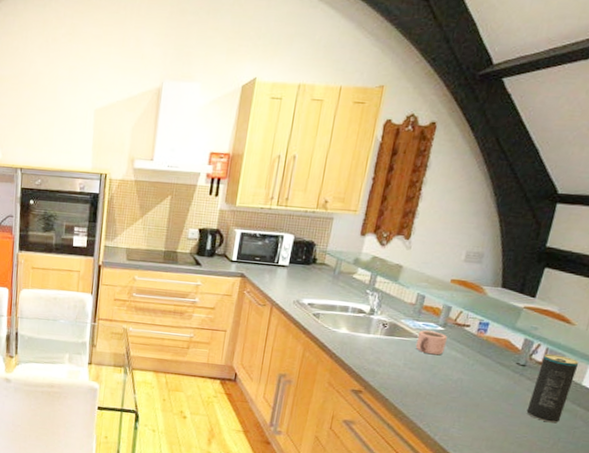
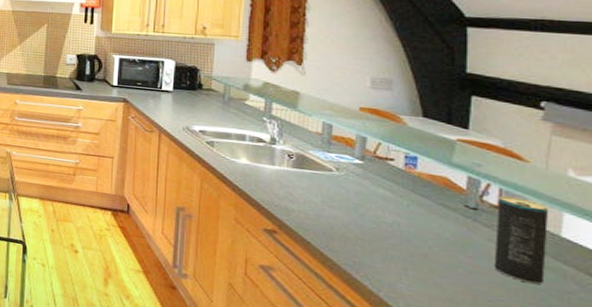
mug: present [415,330,447,356] -> none [332,163,369,193]

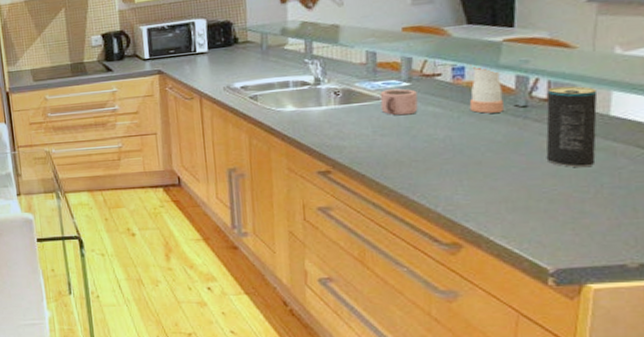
mug: none [332,163,369,193] -> present [379,88,418,116]
pepper shaker: none [419,156,454,210] -> present [469,64,504,114]

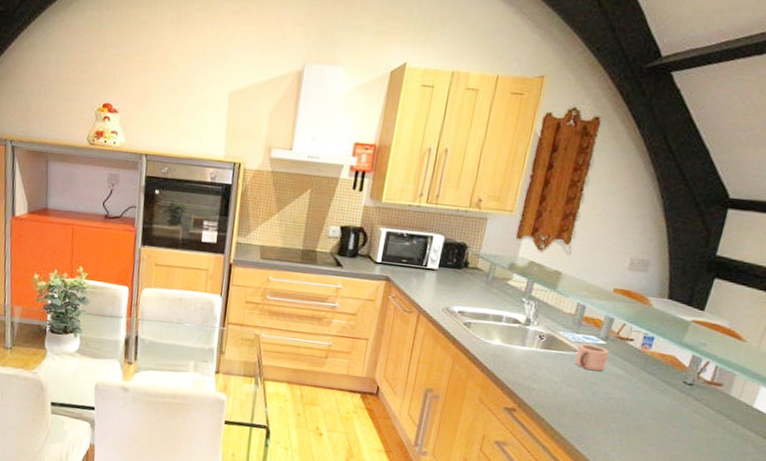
pepper shaker: present [469,64,504,114] -> none [646,337,681,386]
beverage can: present [546,85,598,168] -> none [693,372,751,449]

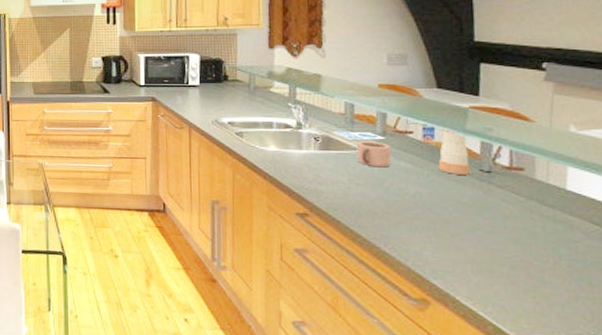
pepper shaker: none [646,337,681,386] -> present [438,126,470,175]

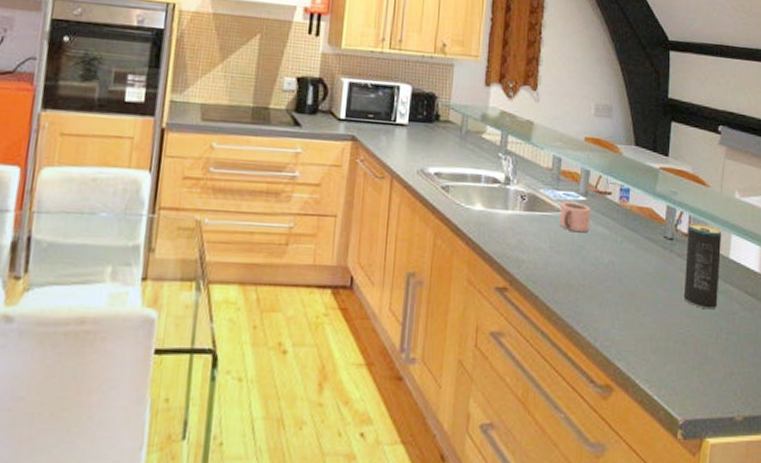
pepper shaker: present [438,126,470,175] -> none [630,188,656,242]
beverage can: none [508,156,555,238] -> present [683,222,722,310]

